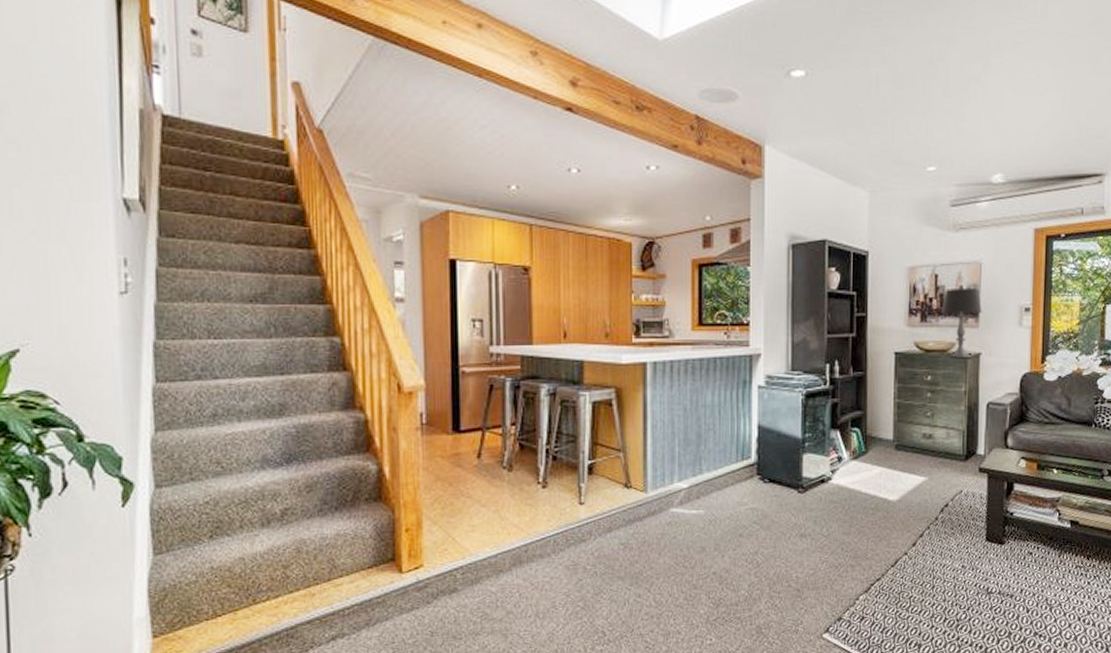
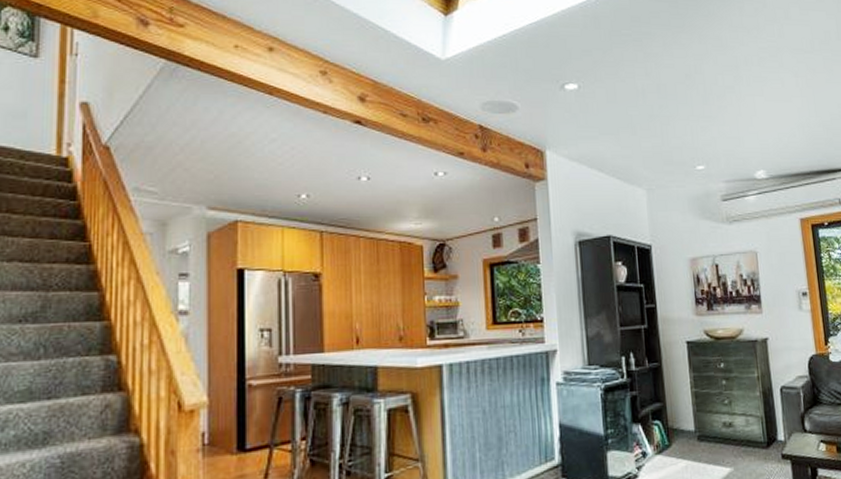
table lamp: present [942,287,982,359] -> none [725,275,763,345]

